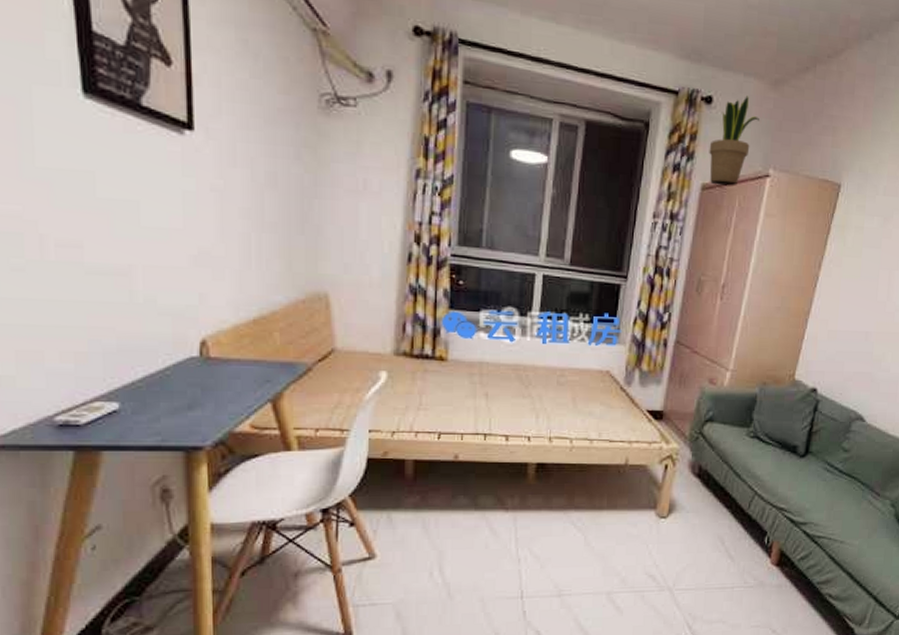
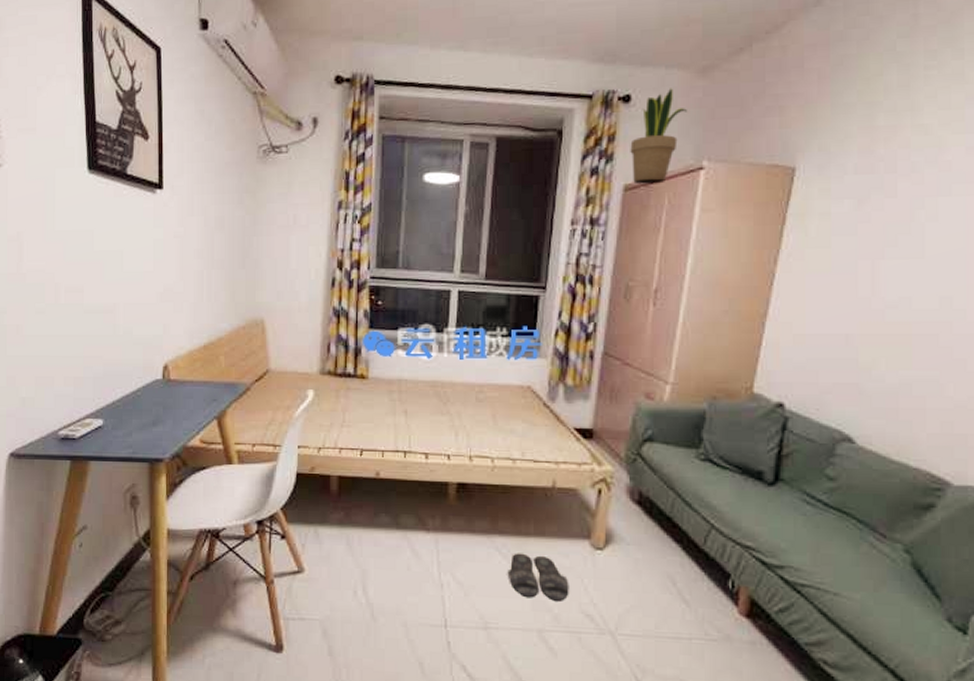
slippers: none [581,525,636,566] -> present [507,553,569,601]

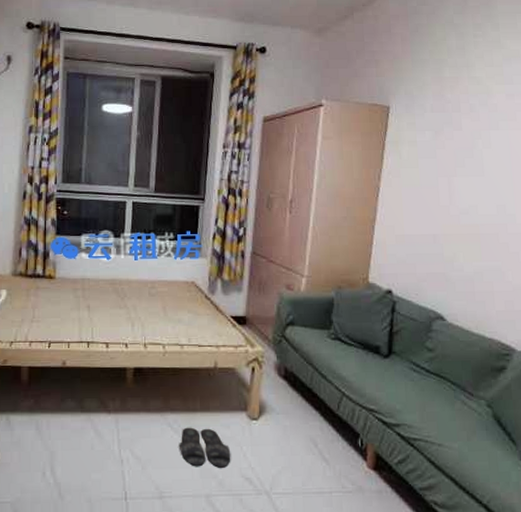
potted plant: present [630,88,687,185] -> none [267,43,308,117]

